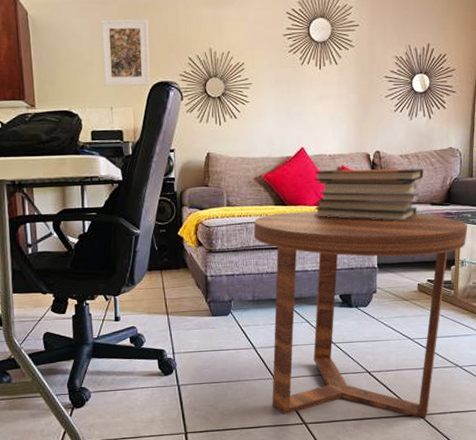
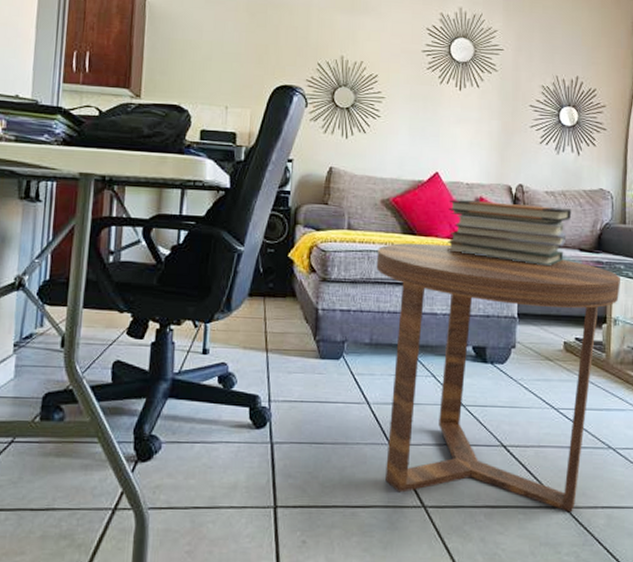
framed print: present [101,19,150,87] -> none [221,14,277,87]

